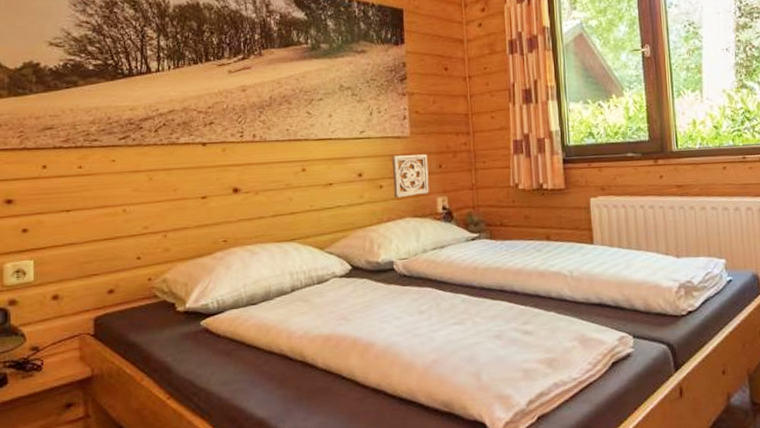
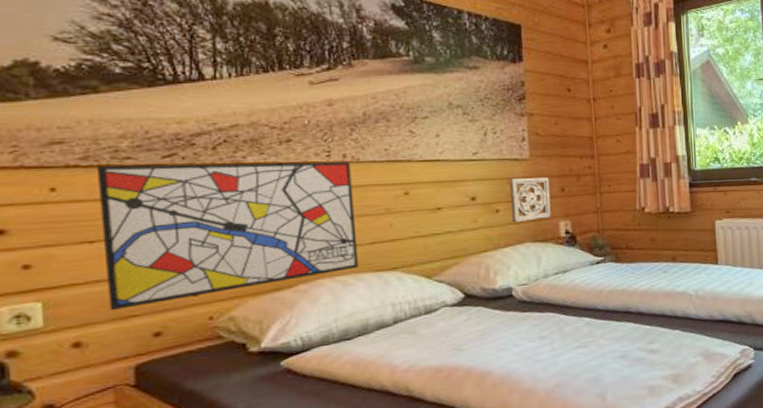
wall art: none [75,141,264,269] -> present [97,162,359,310]

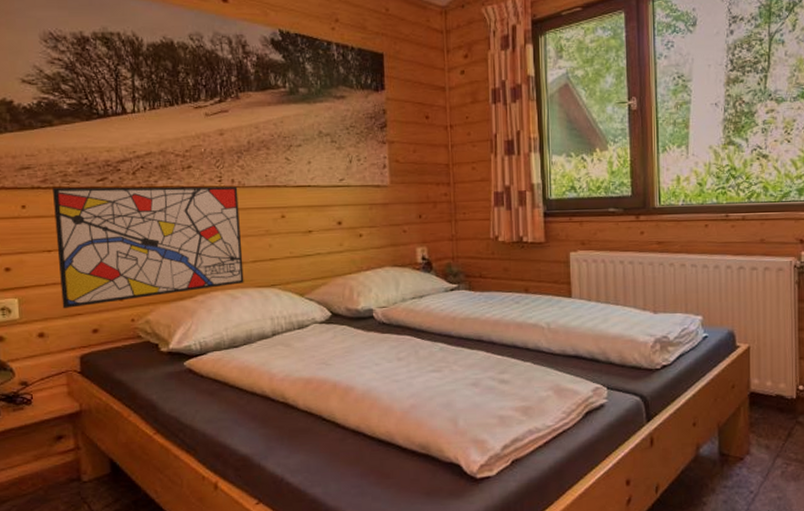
wall ornament: present [509,176,551,223] -> none [371,203,409,248]

